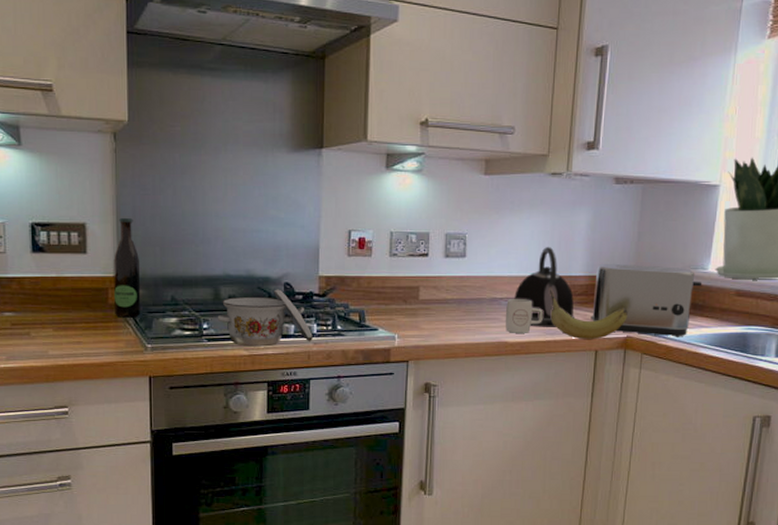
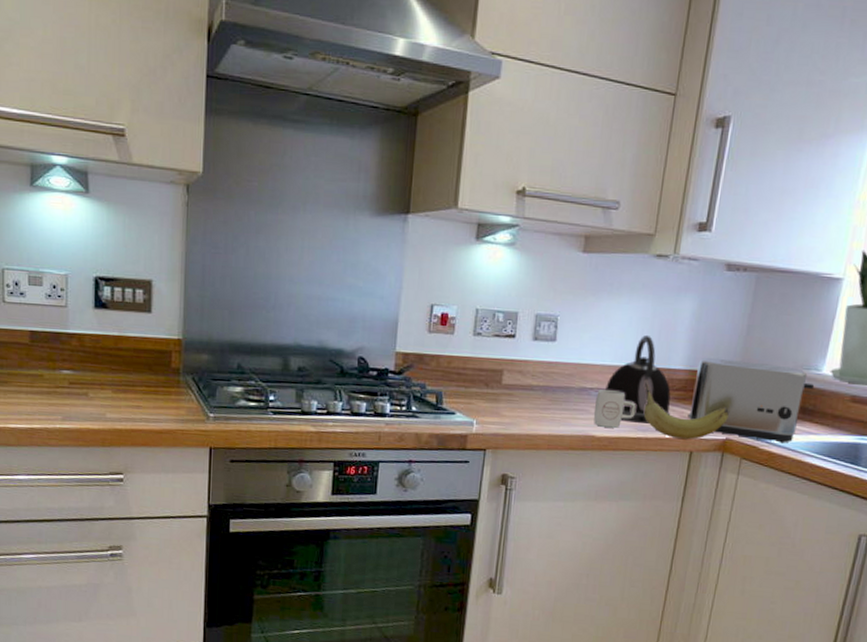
bottle: present [114,218,141,318] -> none [177,277,207,384]
cooking pot: present [217,289,313,347] -> none [285,363,385,424]

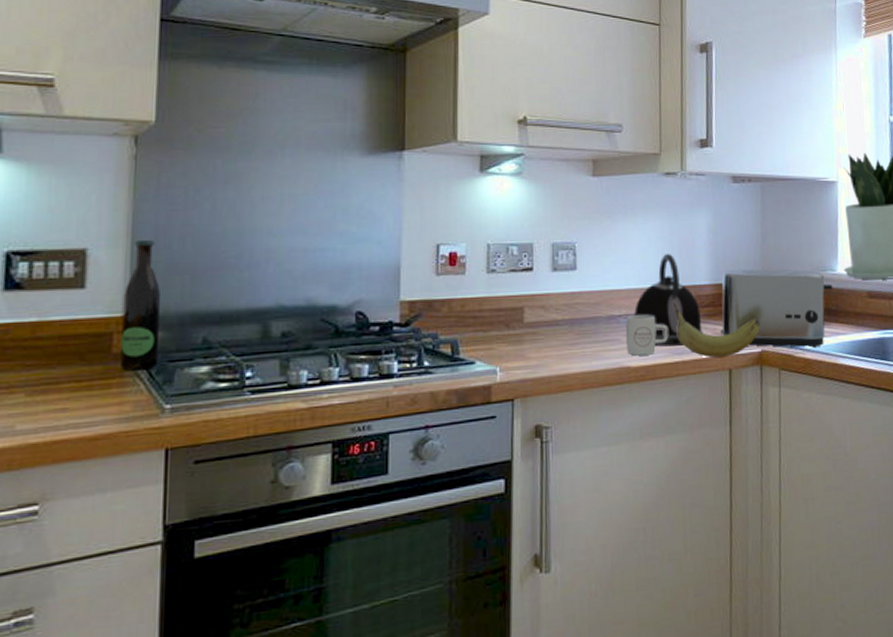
bottle: none [177,277,207,384] -> present [120,240,162,371]

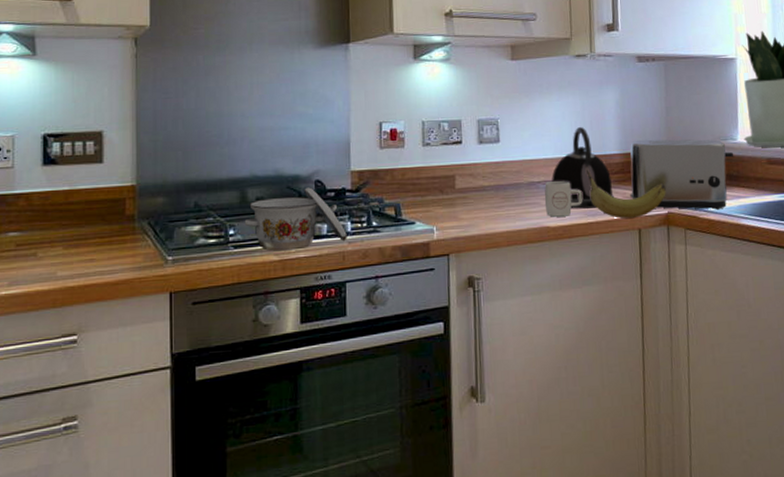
bottle: present [120,240,162,371] -> none [132,123,162,230]
cooking pot: none [265,320,393,398] -> present [244,187,347,252]

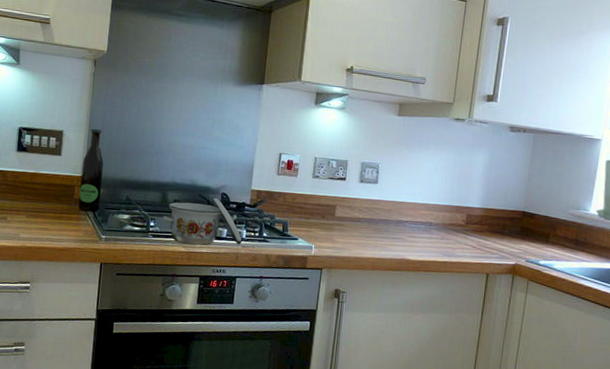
bottle: none [132,123,162,230] -> present [78,129,104,212]
mug: present [544,180,583,217] -> none [408,222,442,253]
kettle: present [551,126,615,209] -> none [417,180,471,250]
fruit: present [586,167,666,219] -> none [448,215,517,265]
toaster: present [630,139,734,210] -> none [484,198,584,268]

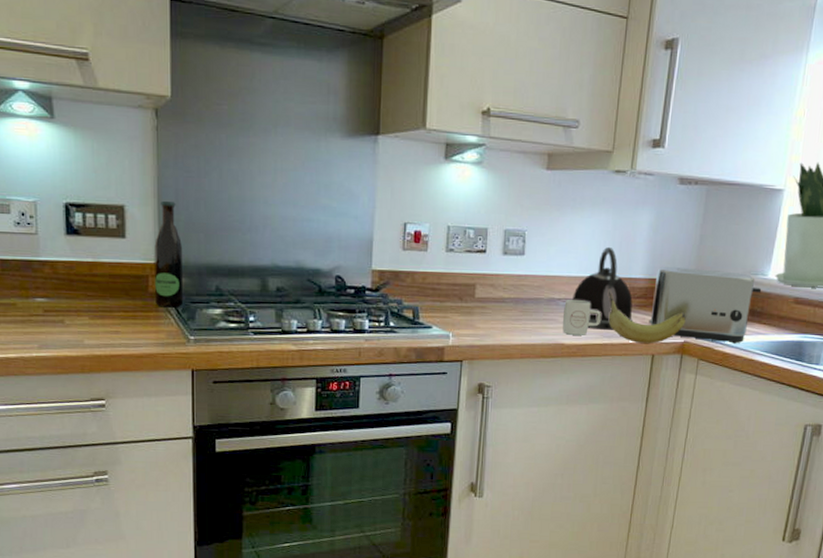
cooking pot: present [163,198,242,246] -> none [264,282,364,342]
mug: none [408,222,442,253] -> present [562,299,601,335]
kettle: none [417,180,471,250] -> present [572,246,634,330]
fruit: none [448,215,517,265] -> present [608,288,686,344]
toaster: none [484,198,584,268] -> present [649,266,762,344]

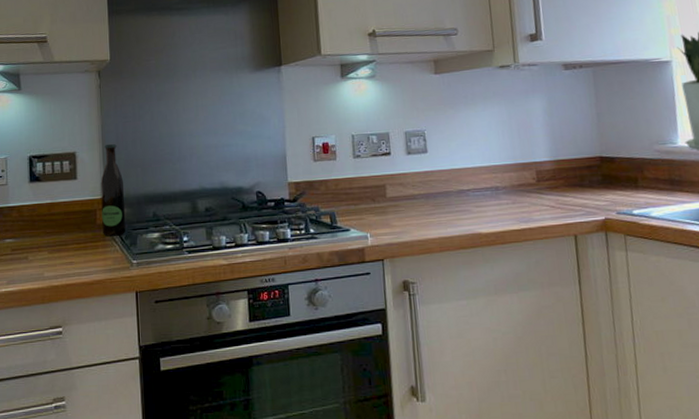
mug: present [562,299,601,335] -> none [474,188,514,224]
kettle: present [572,246,634,330] -> none [481,135,548,216]
fruit: present [608,288,686,344] -> none [516,174,602,226]
toaster: present [649,266,762,344] -> none [560,144,675,216]

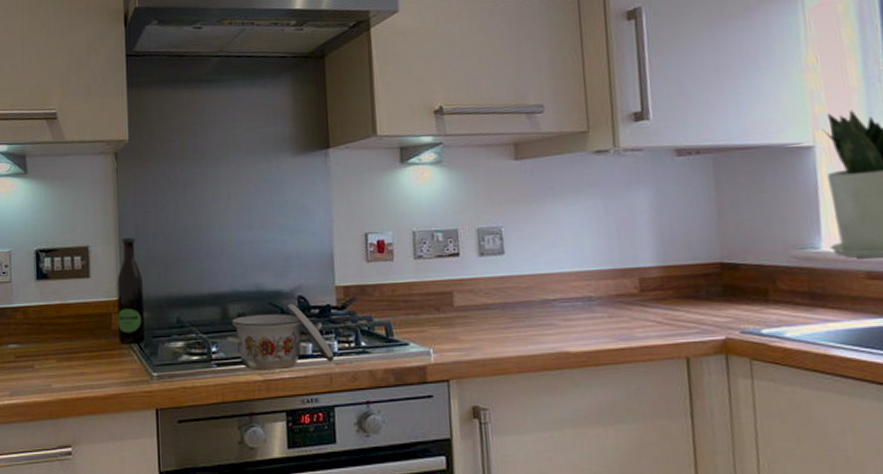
cooking pot: none [196,198,288,256] -> present [226,303,334,371]

